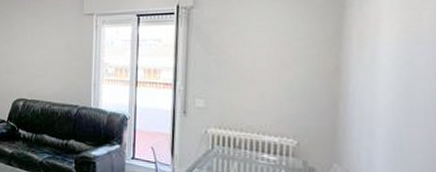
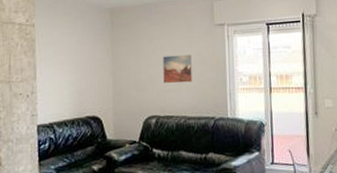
wall art: none [32,42,59,70] -> present [163,54,193,83]

